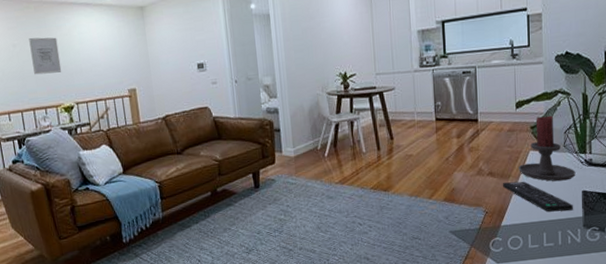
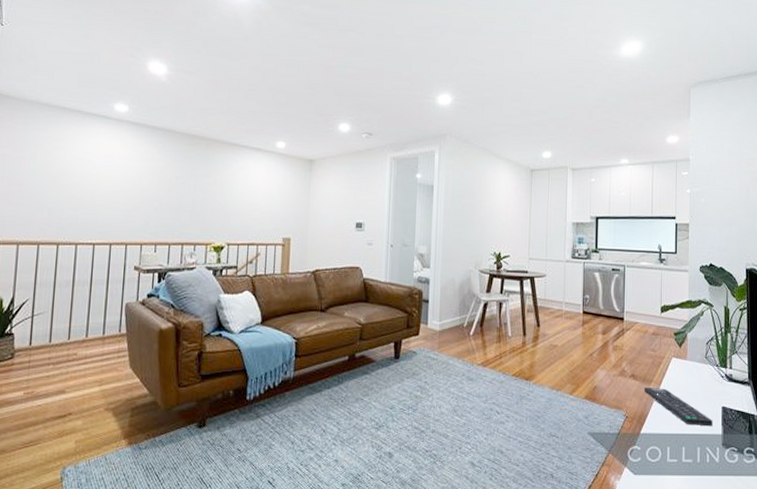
wall art: present [29,37,62,75] -> none [191,172,222,211]
candle holder: present [518,115,576,181] -> none [661,324,716,394]

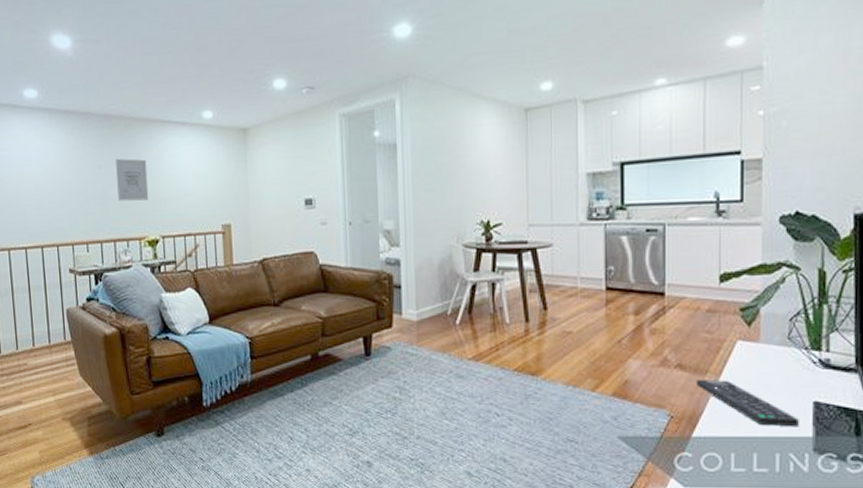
wall art: none [191,172,222,211] -> present [115,158,149,201]

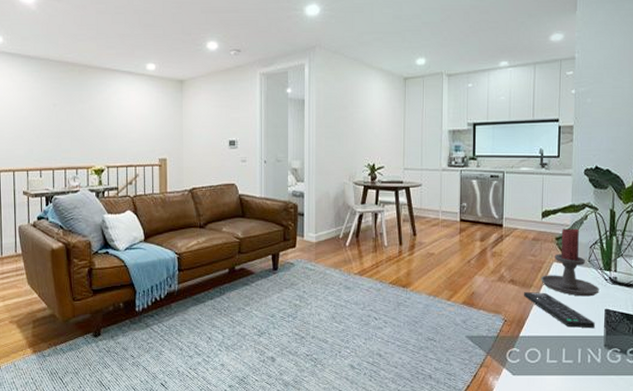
wall art: present [115,158,149,201] -> none [69,99,97,135]
candle holder: none [720,295,805,385] -> present [541,228,599,297]

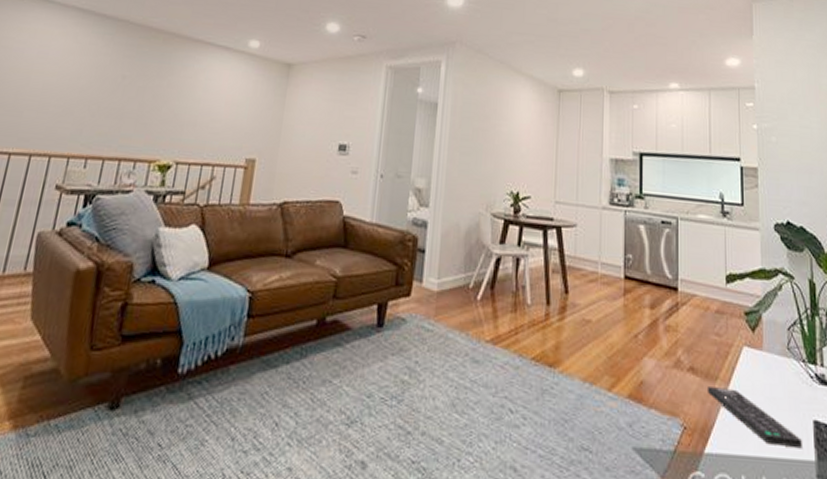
candle holder: present [541,228,599,297] -> none [729,300,804,400]

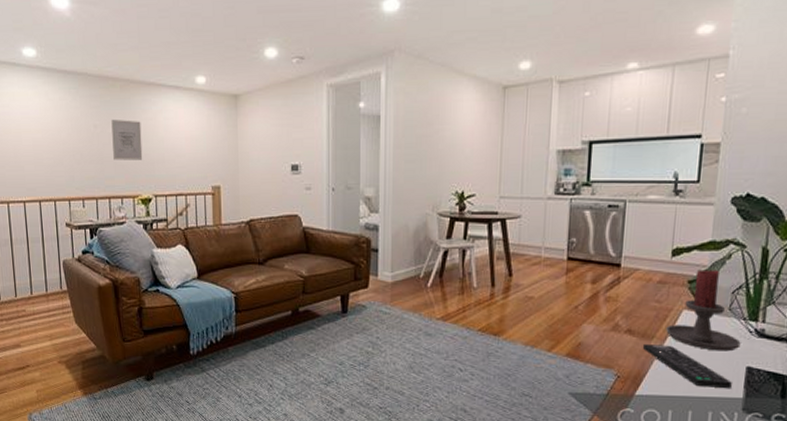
wall art: none [136,71,178,120] -> present [111,119,143,160]
candle holder: none [729,300,804,400] -> present [666,270,741,352]

